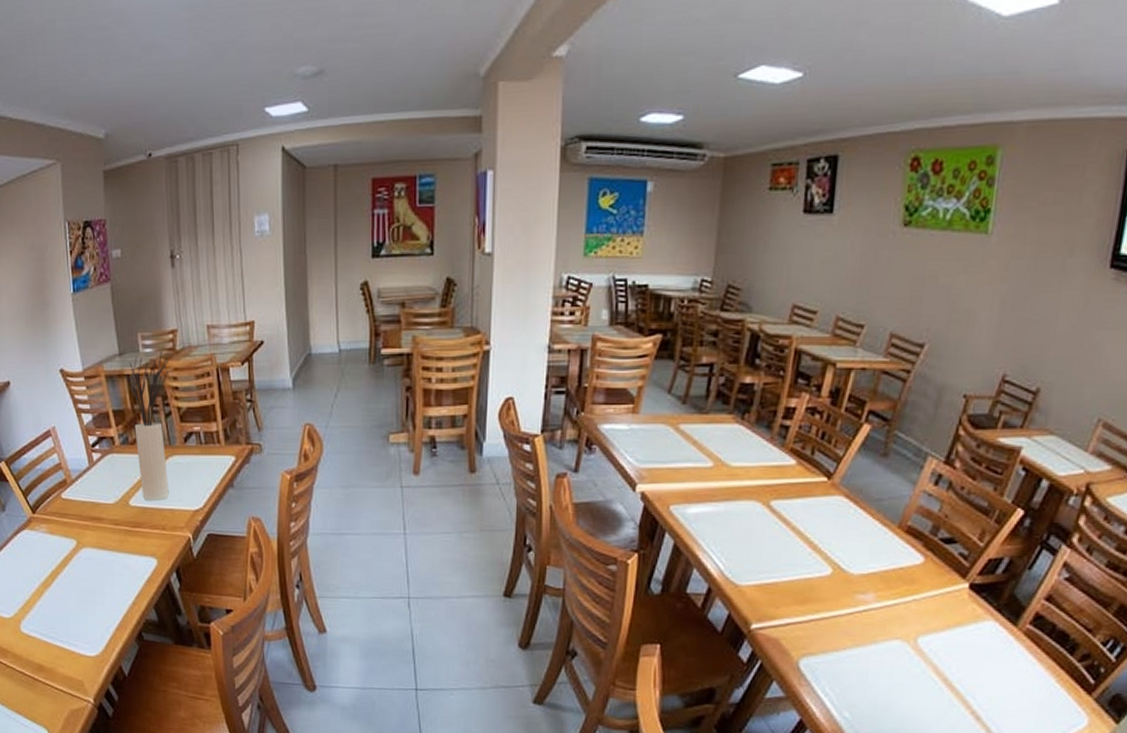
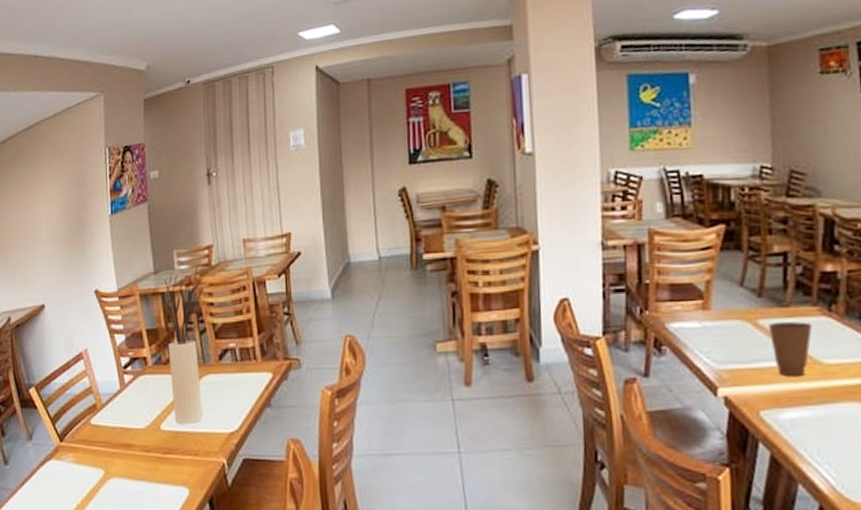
cup: none [688,428,725,477] -> present [769,322,812,377]

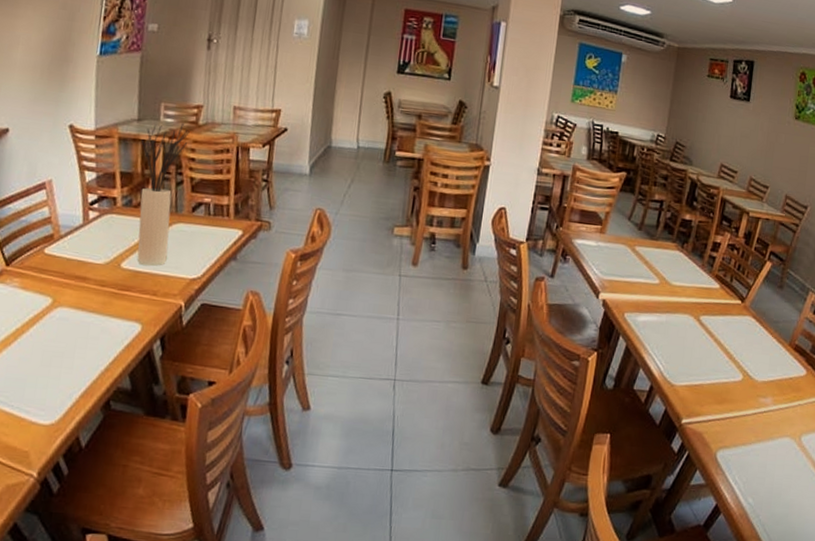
cup: present [769,322,812,377] -> none [641,250,669,292]

